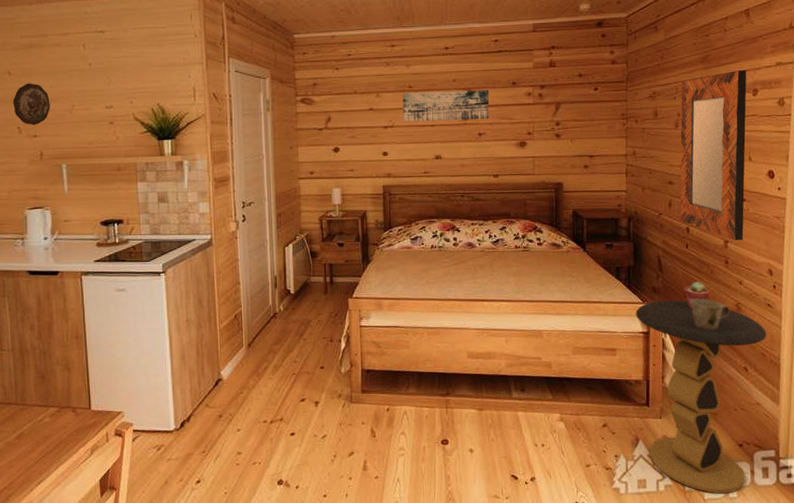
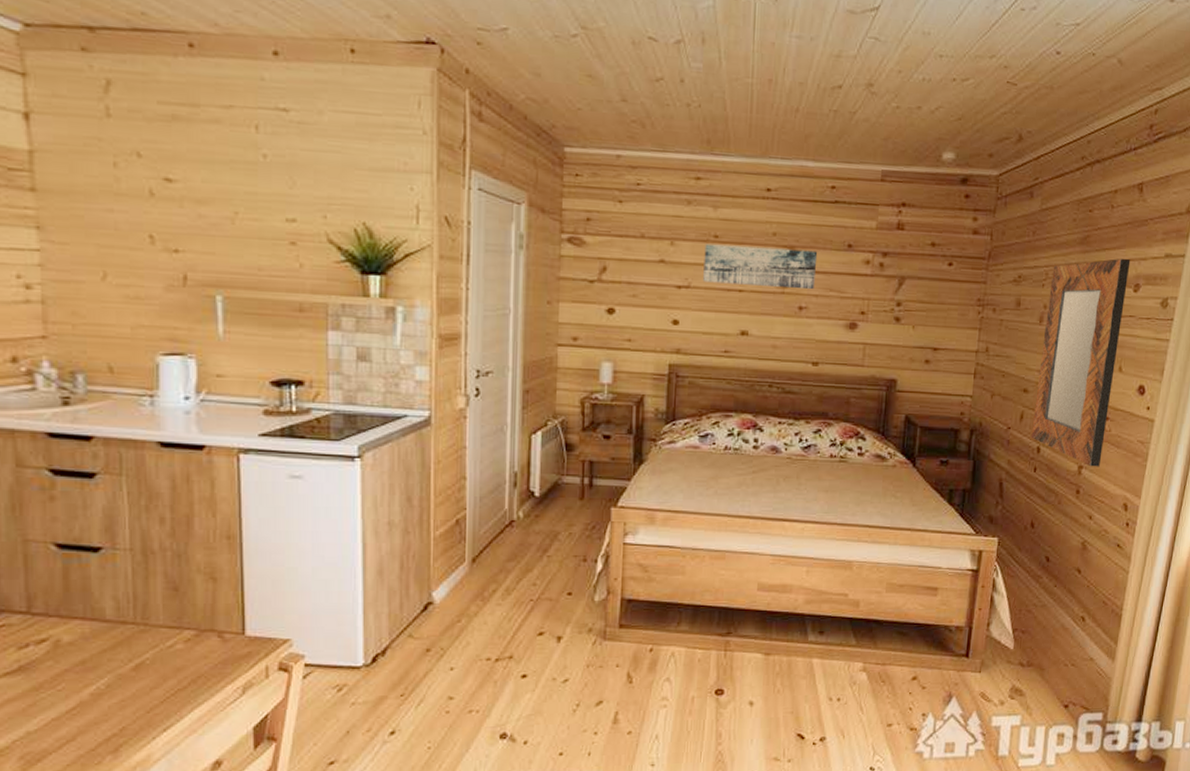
decorative plate: present [13,83,50,125] -> none [143,172,201,235]
side table: present [635,300,767,494] -> none [963,533,1112,761]
potted succulent: present [684,281,710,310] -> none [1025,512,1055,546]
mug: present [690,298,730,331] -> none [1030,533,1074,572]

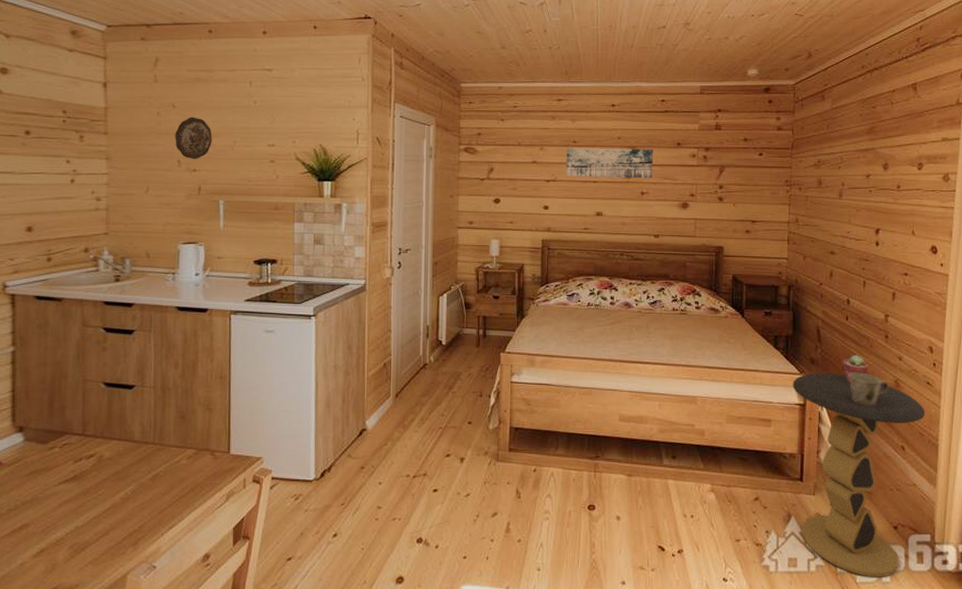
decorative plate: none [143,172,201,235] -> present [175,117,212,159]
side table: none [963,533,1112,761] -> present [792,372,926,578]
potted succulent: none [1025,512,1055,546] -> present [843,354,869,384]
mug: none [1030,533,1074,572] -> present [848,372,888,406]
home mirror: present [1031,259,1131,467] -> none [841,144,913,315]

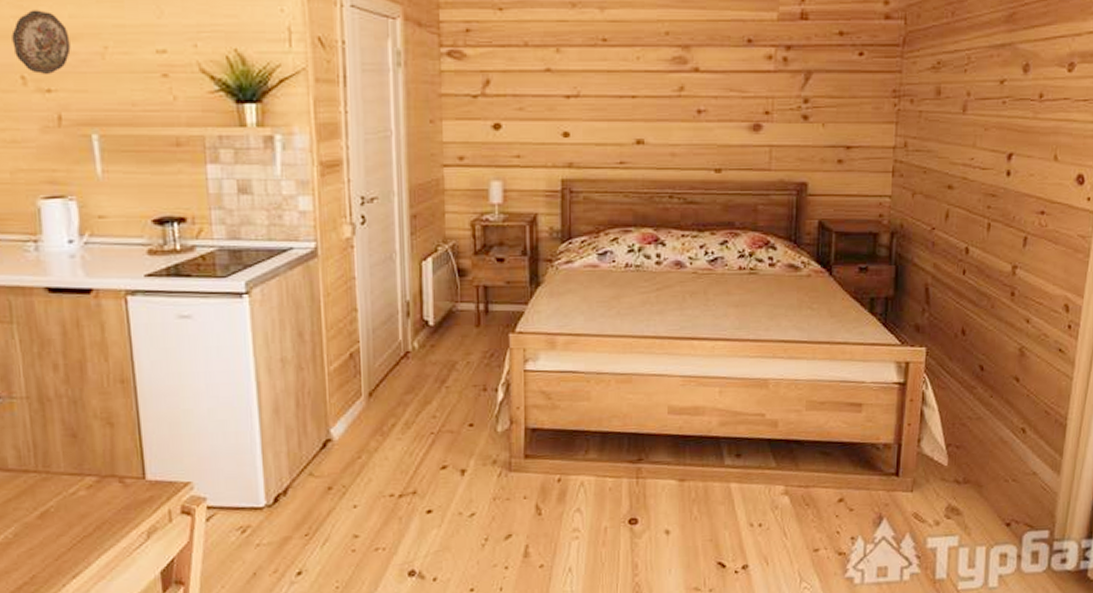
wall art: present [566,147,654,179] -> none [593,48,715,91]
side table: present [792,372,926,578] -> none [891,341,1054,584]
potted succulent: present [843,354,869,384] -> none [955,318,988,355]
mug: present [848,372,888,406] -> none [961,340,1011,382]

